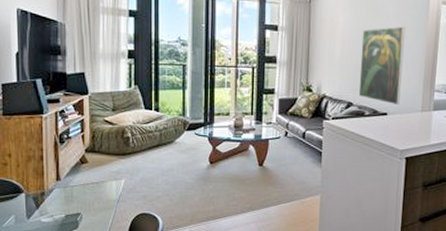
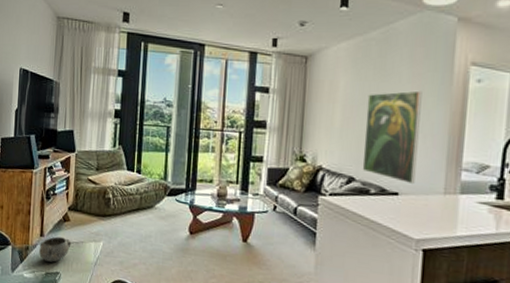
decorative bowl: none [57,179,91,204] -> present [39,236,71,262]

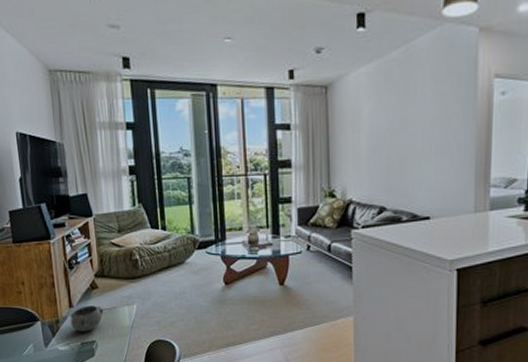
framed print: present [362,90,422,185] -> none [392,110,447,207]

